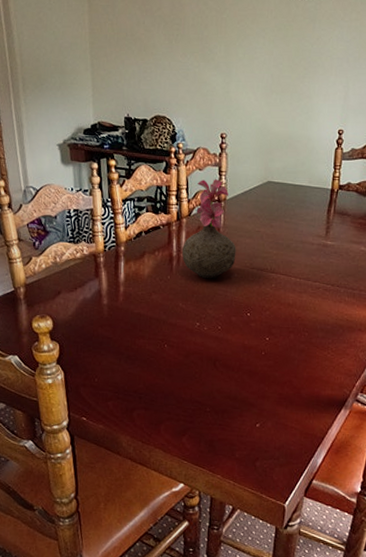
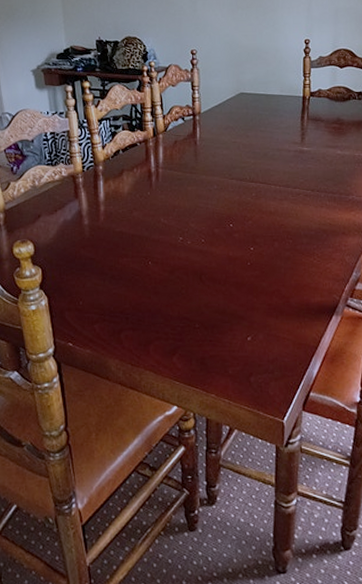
vase: present [182,179,236,279] -> none [161,94,214,192]

